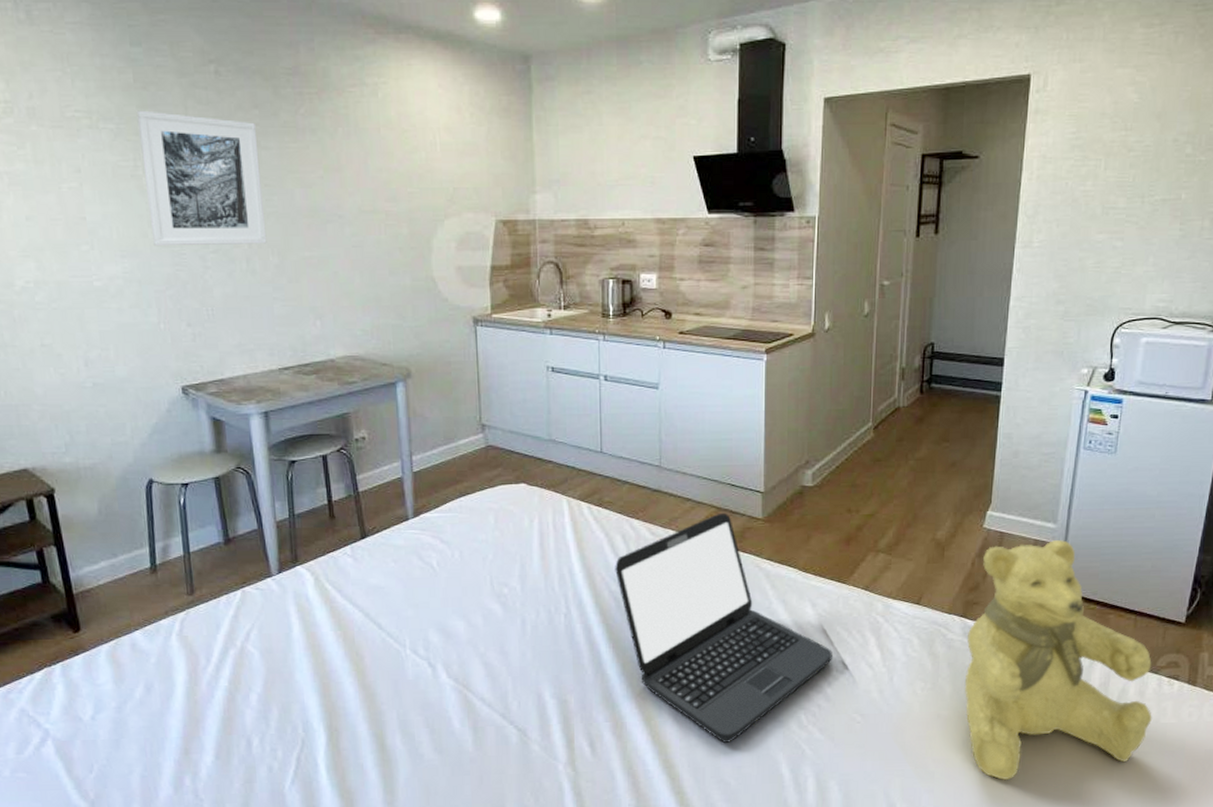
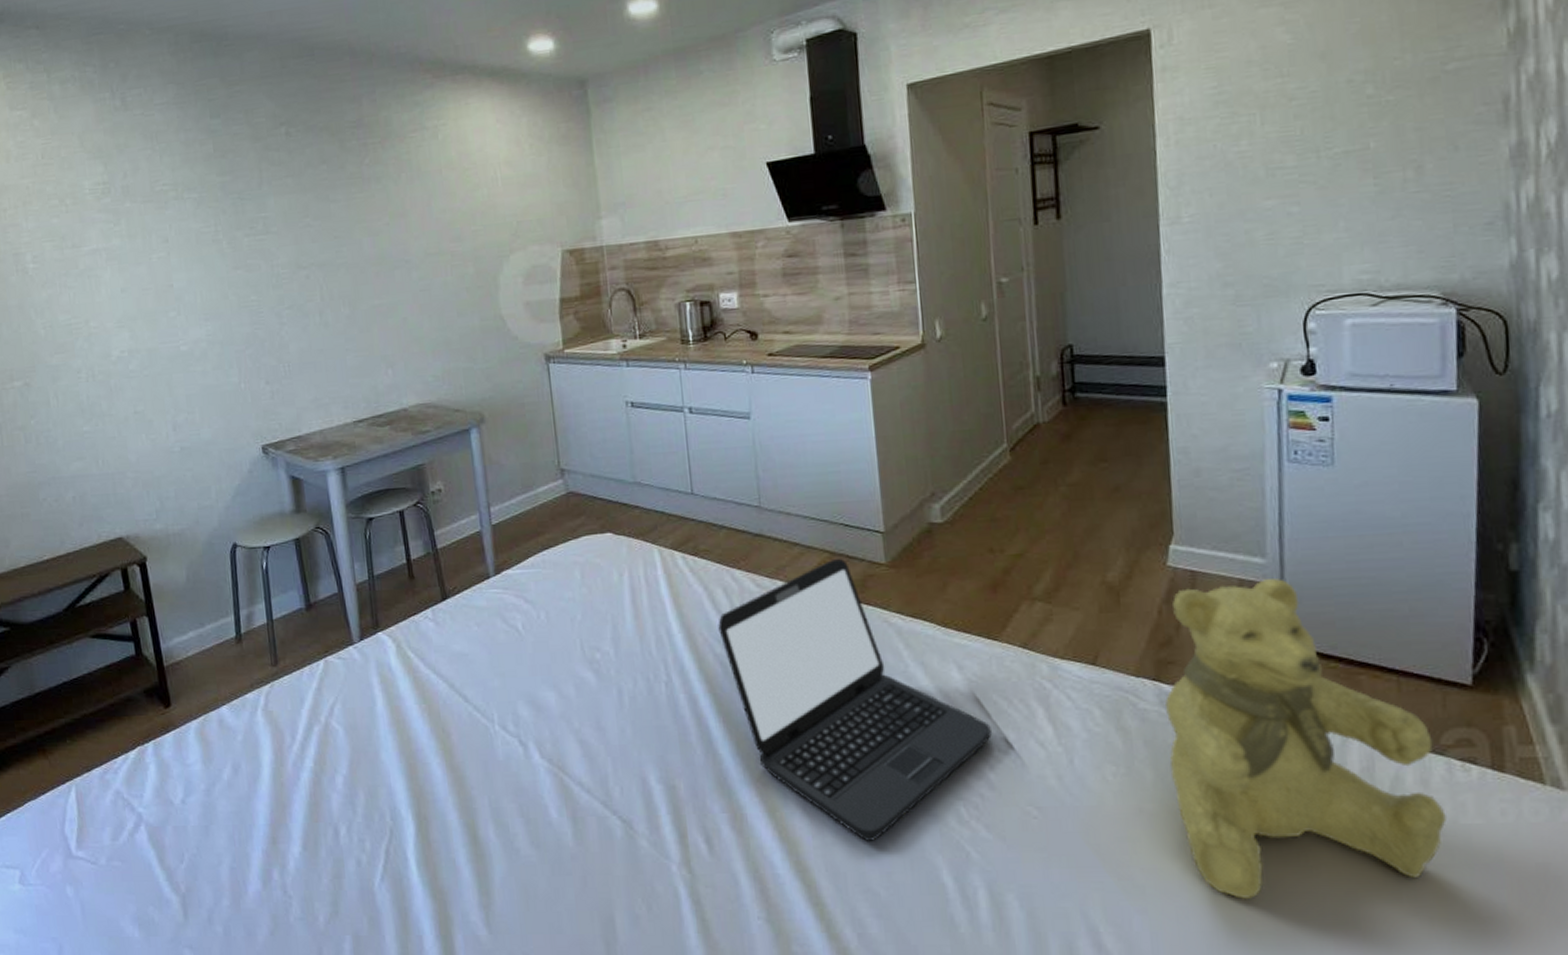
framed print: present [136,110,267,247] -> none [216,177,338,308]

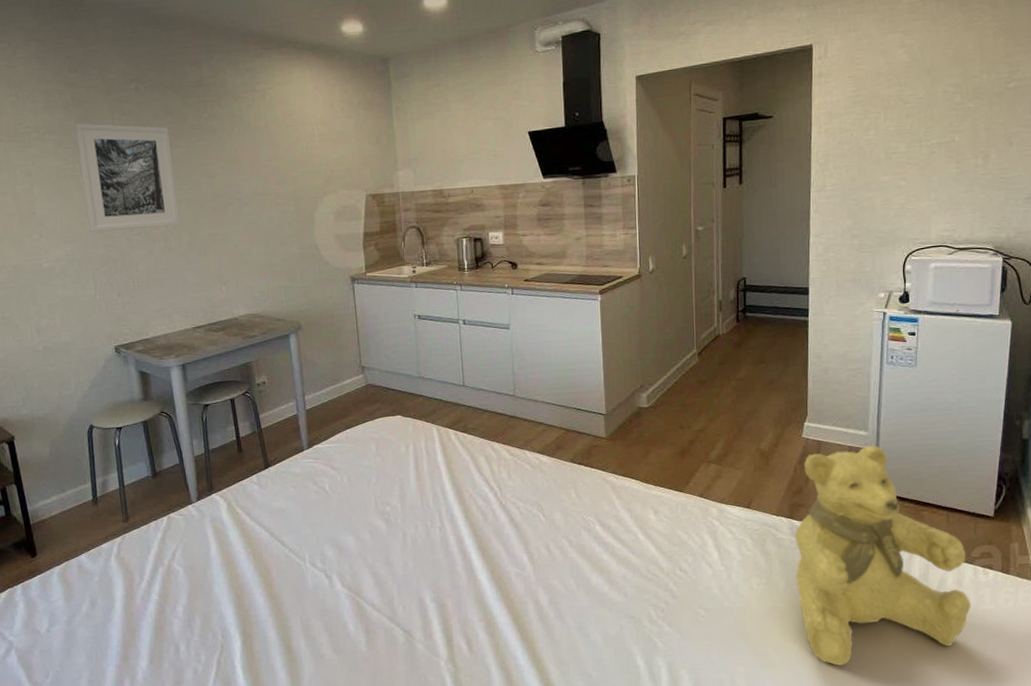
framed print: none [216,177,338,308] -> present [74,123,180,233]
laptop: present [718,558,992,841] -> none [480,433,676,638]

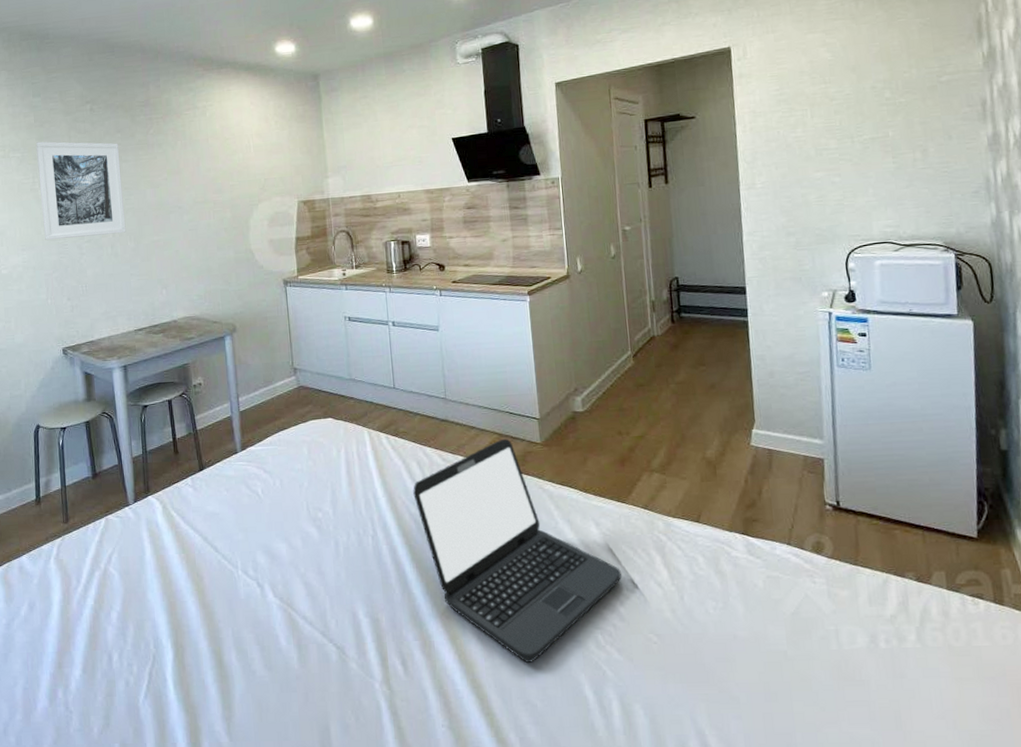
laptop: none [480,433,676,638] -> present [413,438,622,663]
teddy bear: present [794,446,971,667] -> none [751,455,963,708]

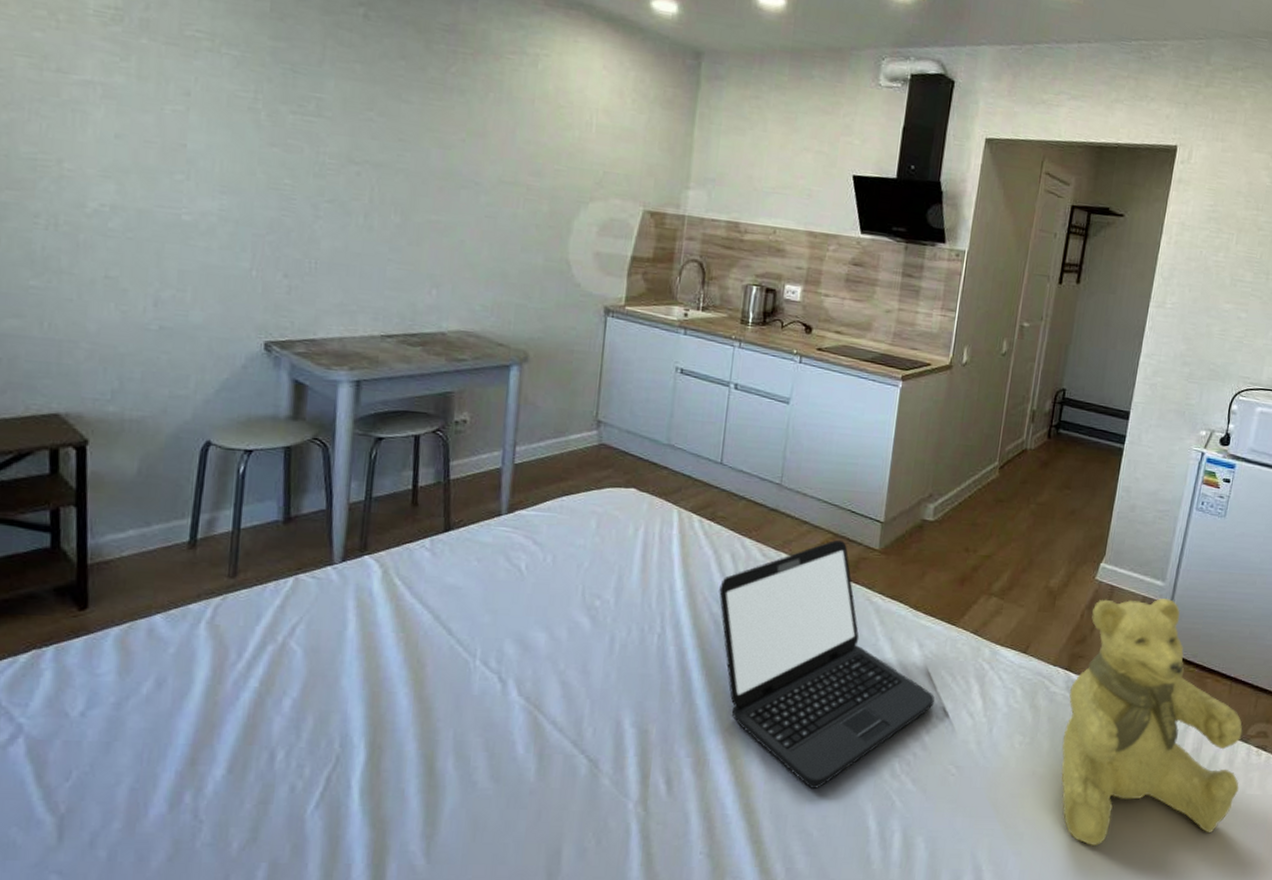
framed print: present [35,141,126,241] -> none [260,41,400,201]
teddy bear: none [751,455,963,708] -> present [1061,598,1243,847]

